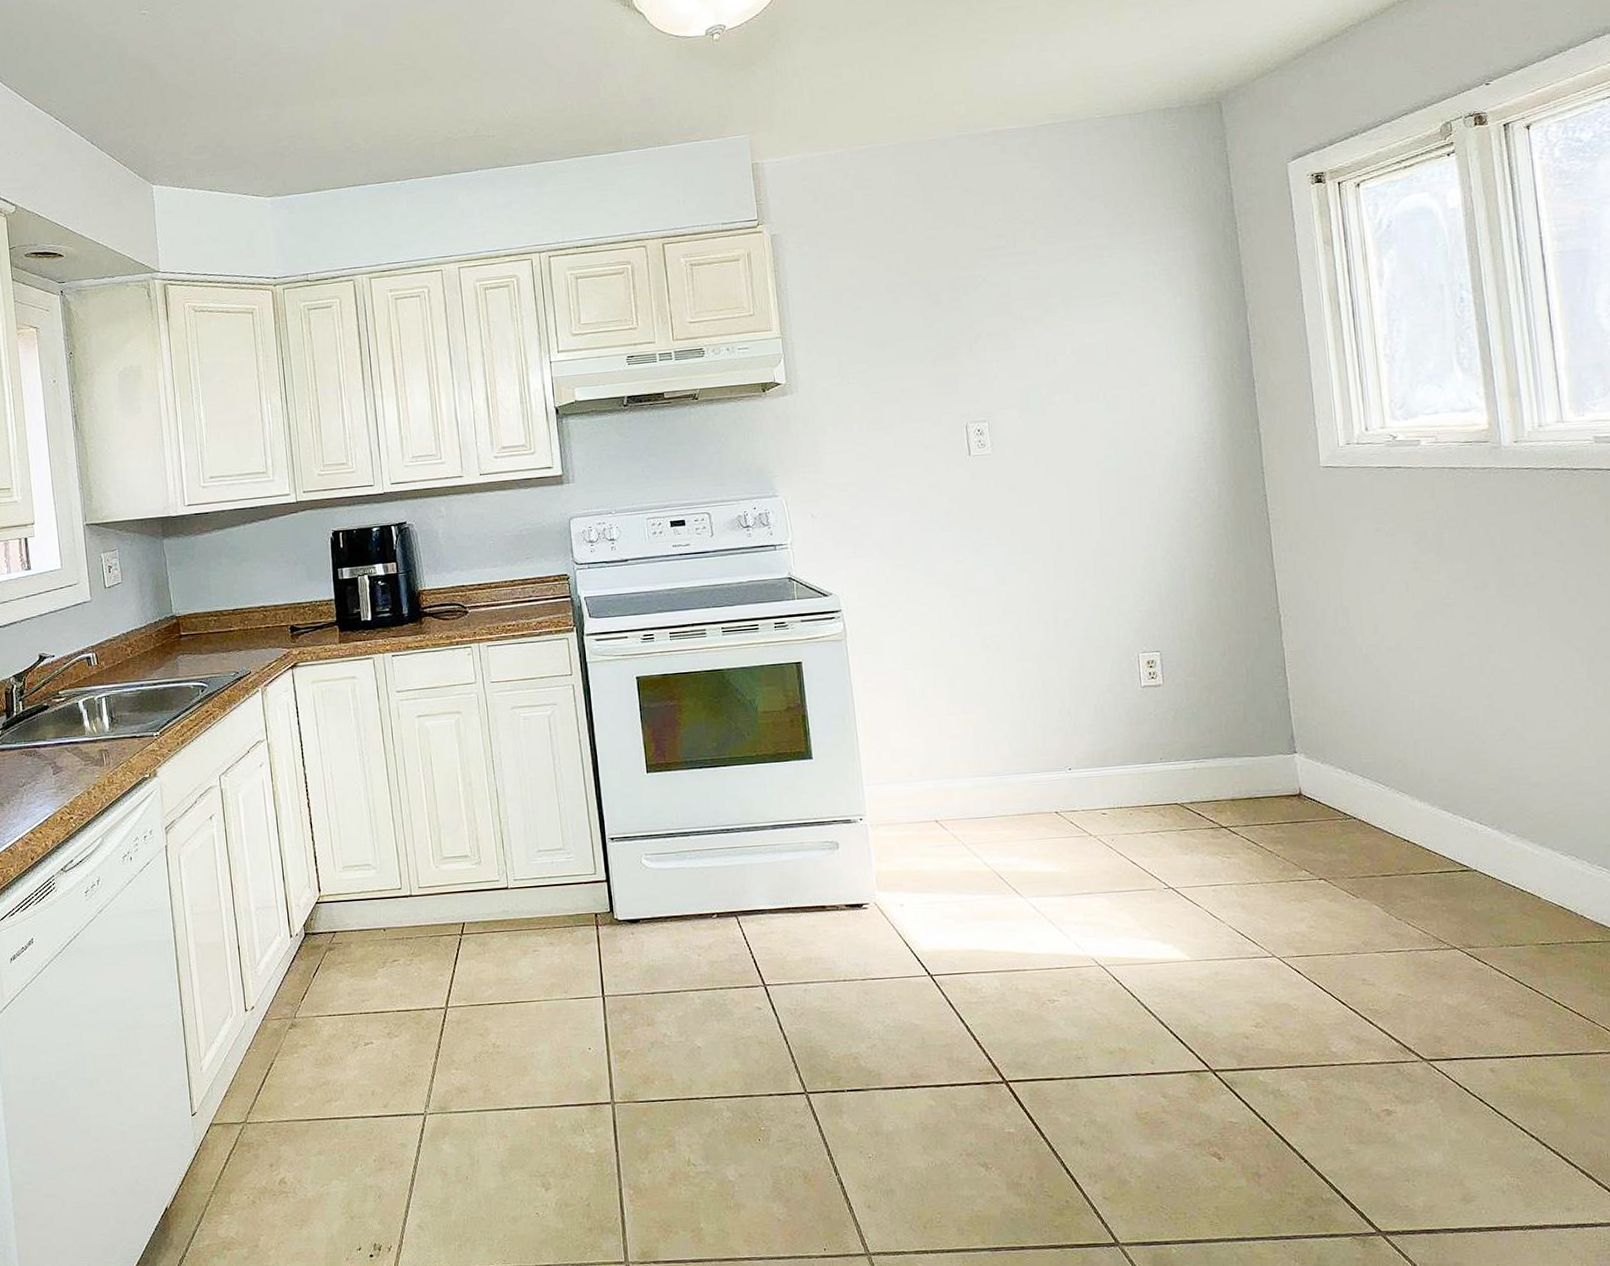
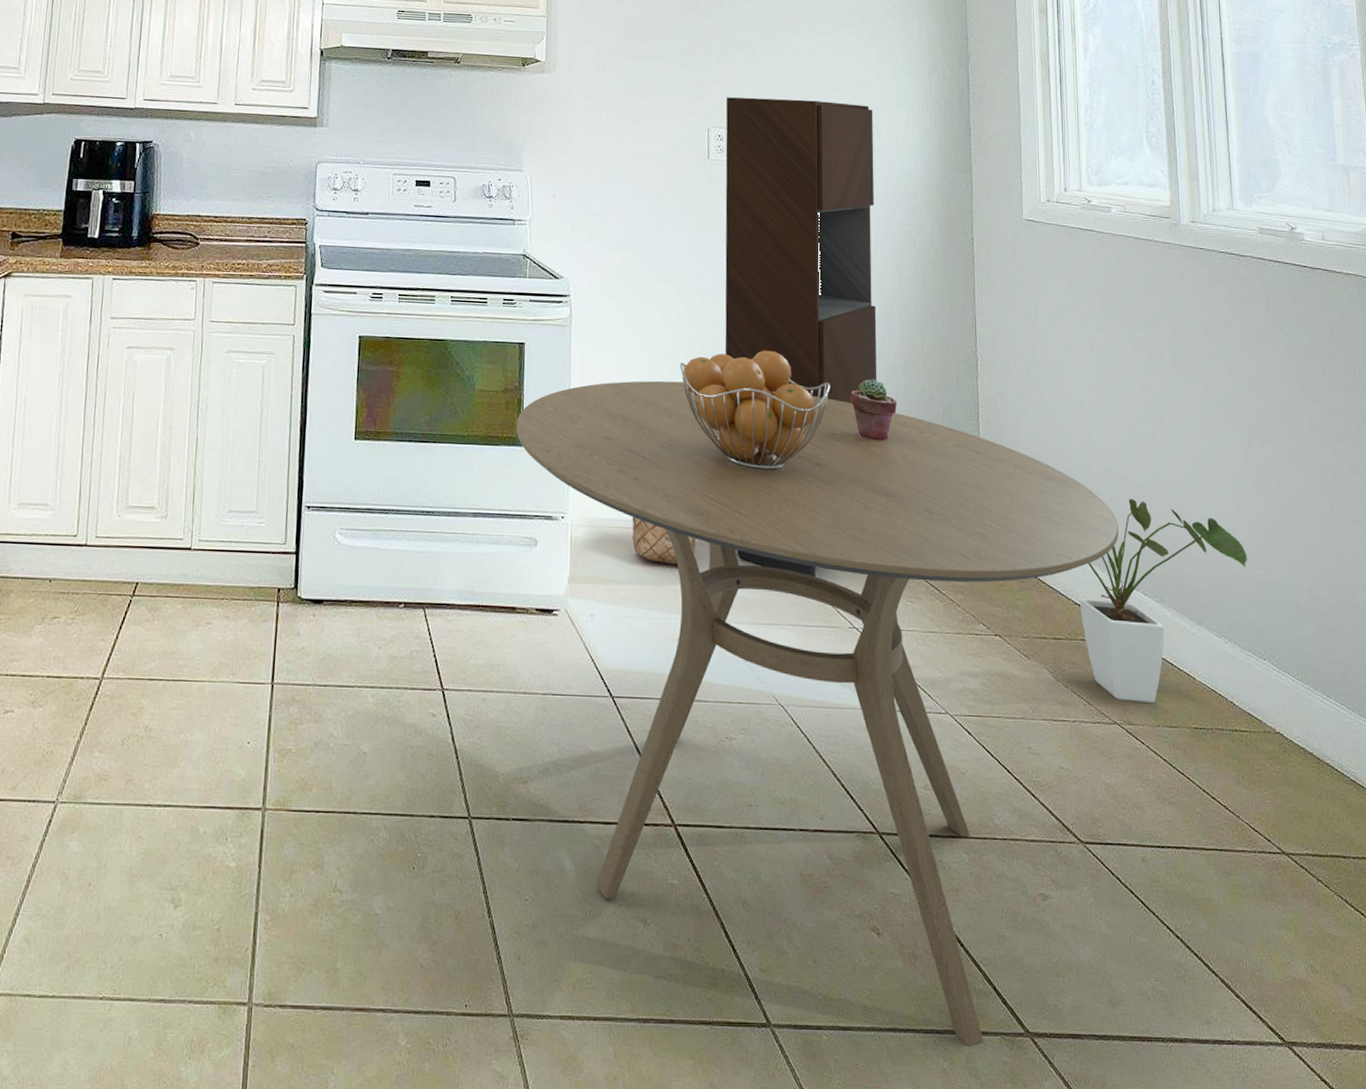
dining table: none [803,674,1448,1248] -> present [515,380,1119,1046]
basket: none [930,810,998,851] -> present [632,516,695,565]
fruit basket: none [962,636,1123,752] -> present [679,350,831,471]
storage cabinet: none [981,374,1173,846] -> present [725,97,877,577]
potted succulent: none [1145,649,1197,710] -> present [850,378,897,441]
house plant: none [1408,732,1594,926] -> present [1079,499,1247,702]

